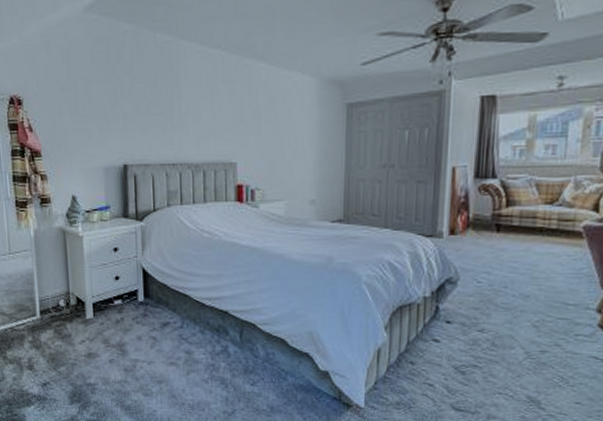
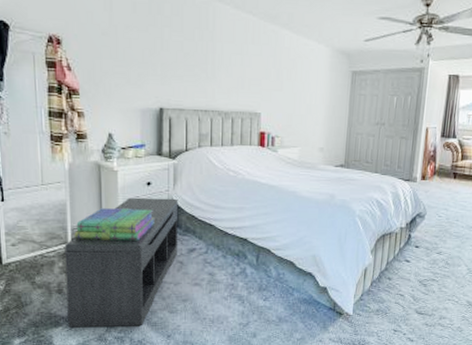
bench: none [33,265,150,409] -> present [64,197,179,328]
stack of books: none [42,277,123,313] -> present [74,208,154,241]

